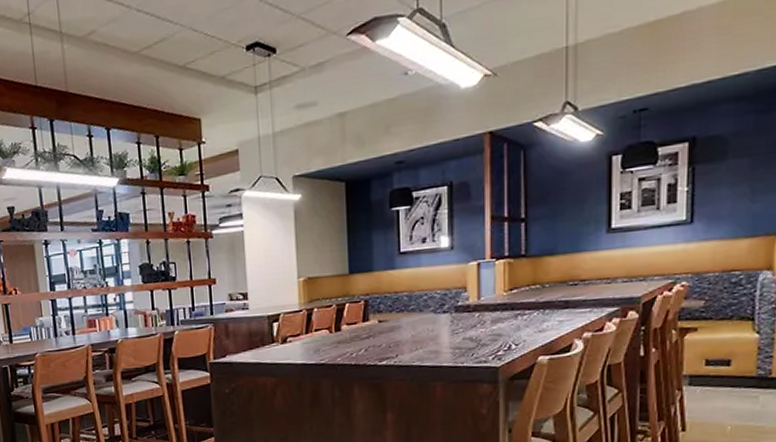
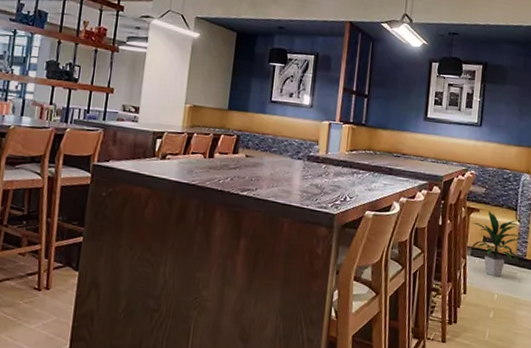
indoor plant: none [688,327,761,406] -> present [471,211,520,277]

